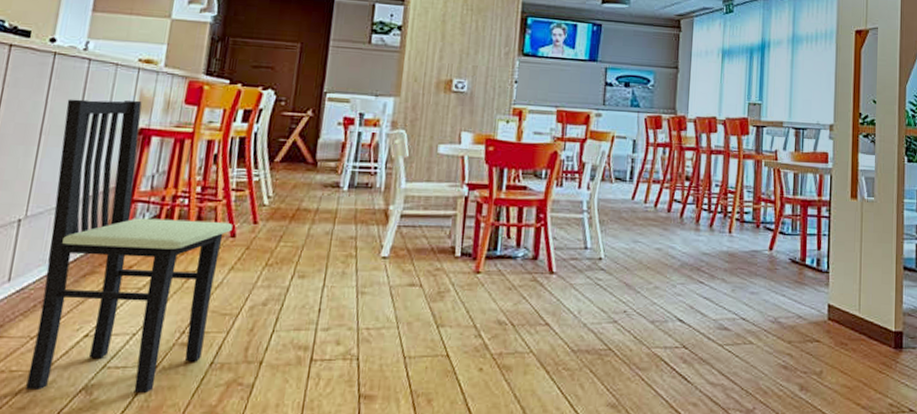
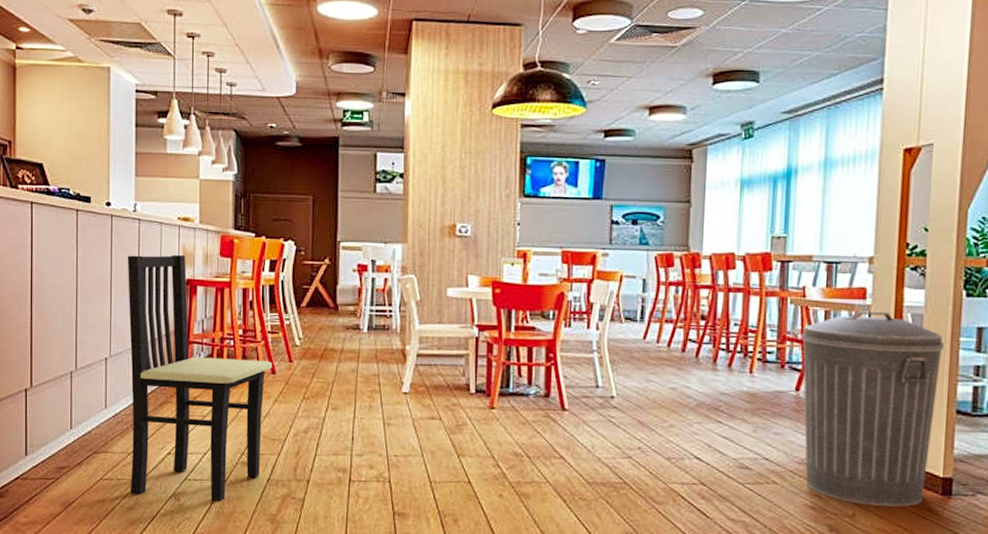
trash can: none [775,174,892,362] -> present [802,311,945,507]

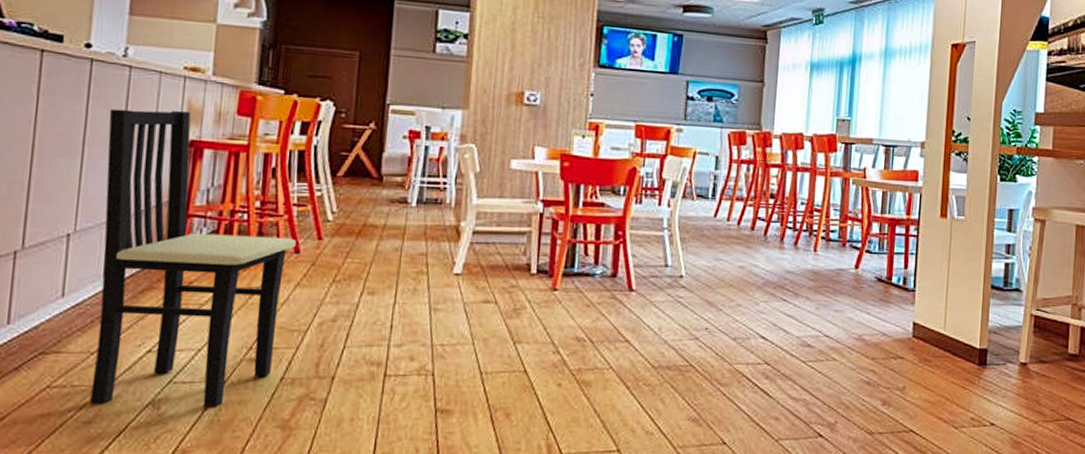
trash can: present [802,311,945,507] -> none [862,192,982,378]

